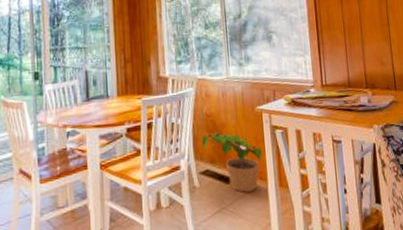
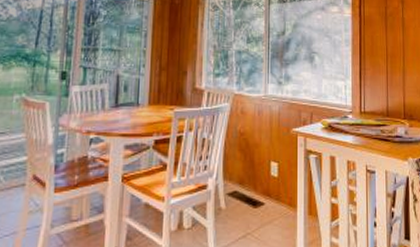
potted plant: present [201,132,262,193] -> none [232,152,294,218]

